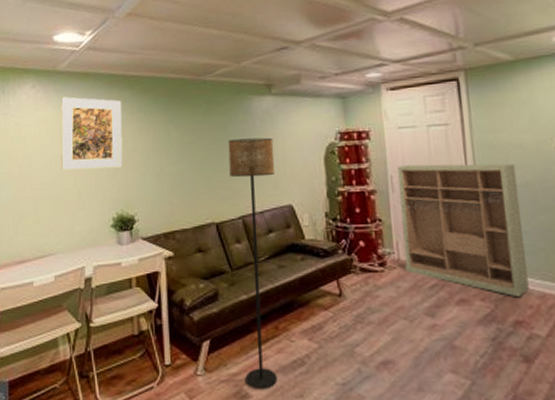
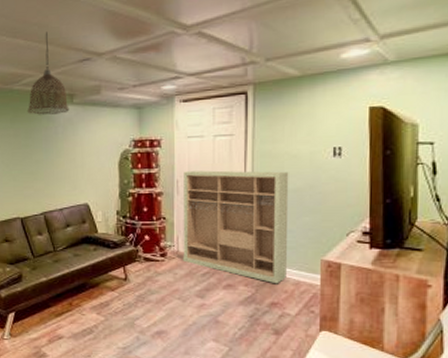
pendant lamp: none [221,21,268,107] -> present [27,31,69,115]
floor lamp: present [228,137,278,390] -> none [32,143,74,351]

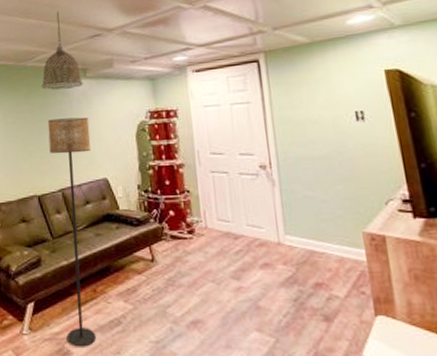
floor lamp: none [32,143,74,351] -> present [47,117,97,347]
shelving unit: present [183,170,289,284] -> none [203,138,328,262]

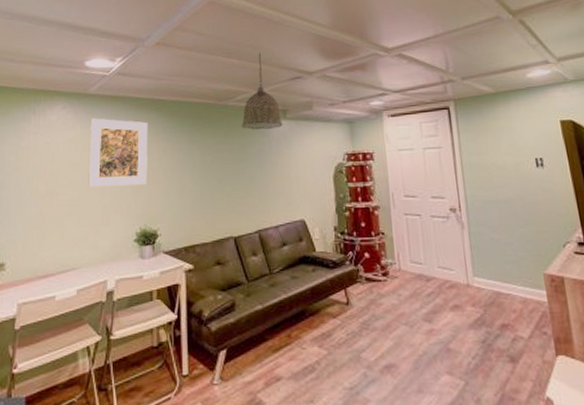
floor lamp: present [47,117,97,347] -> none [246,158,290,396]

